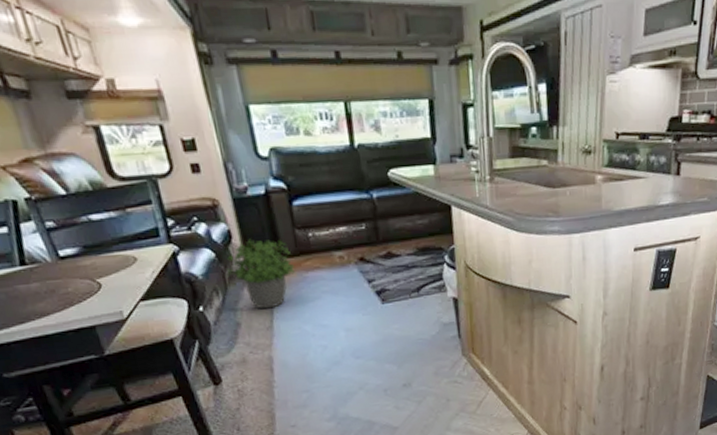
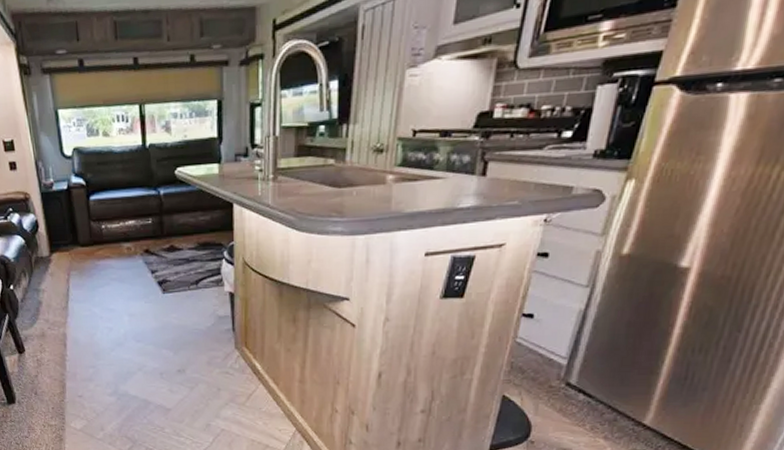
potted plant: present [226,238,295,309] -> none [33,228,88,291]

